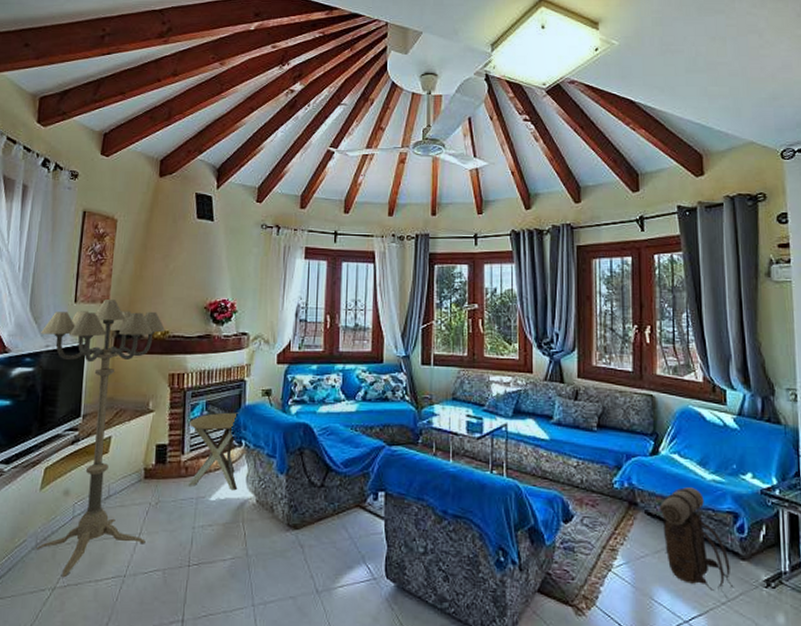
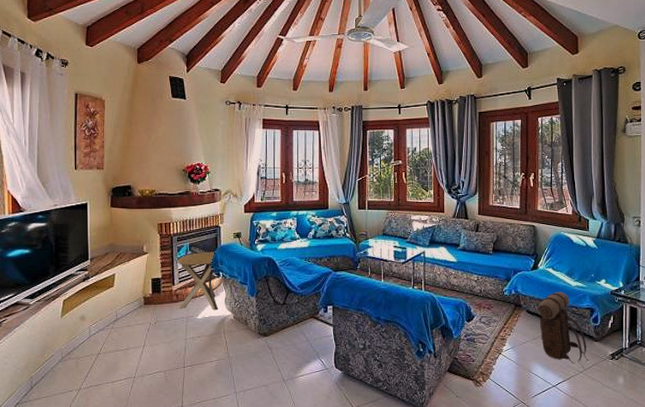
floor lamp: present [36,299,166,578] -> none [49,166,153,381]

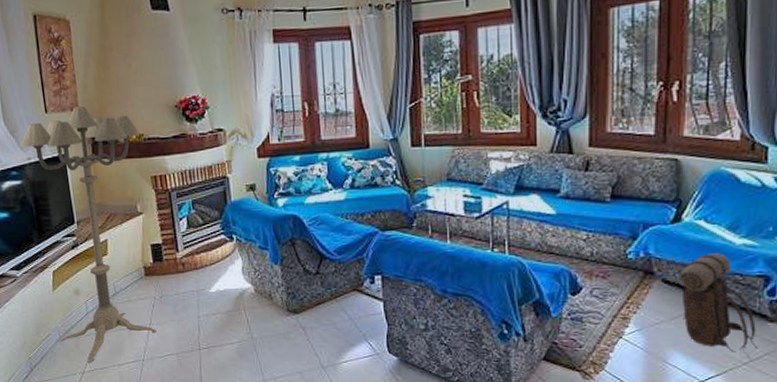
floor lamp: none [49,166,153,381] -> present [20,106,157,364]
side table: present [177,251,219,310] -> none [179,209,235,282]

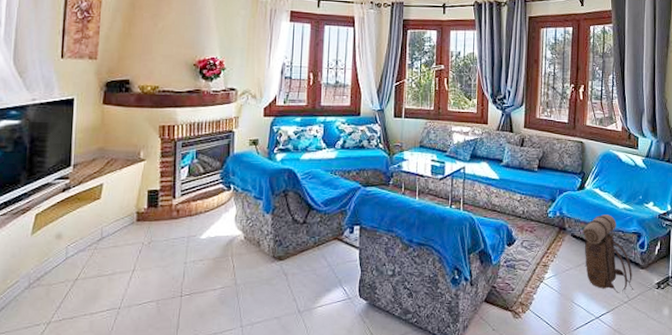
floor lamp: present [20,106,157,364] -> none [26,55,156,313]

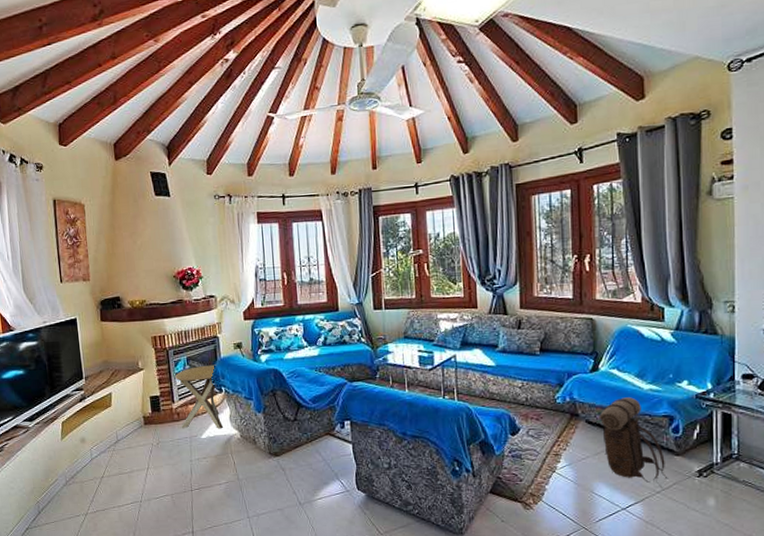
side table: none [179,160,228,229] -> present [175,364,224,429]

